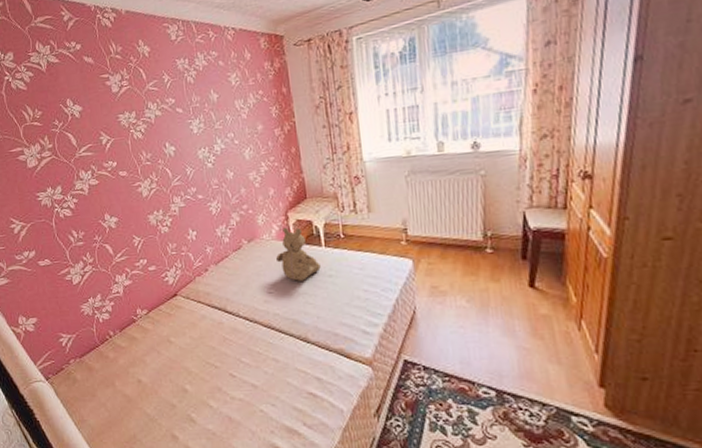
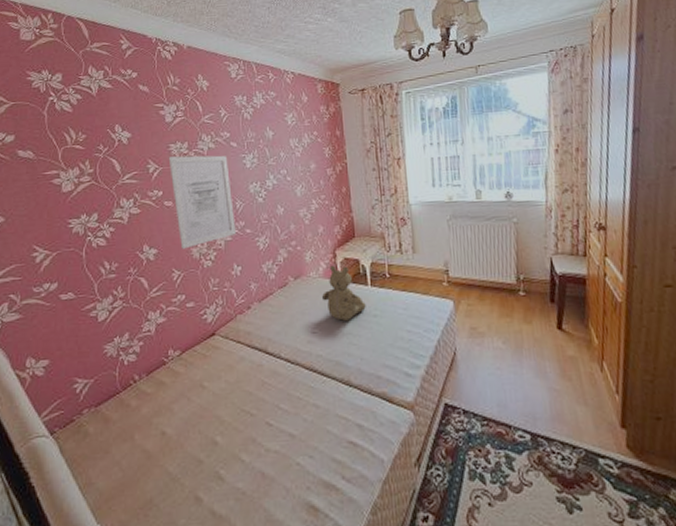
wall art: none [118,122,189,217] -> present [168,155,236,249]

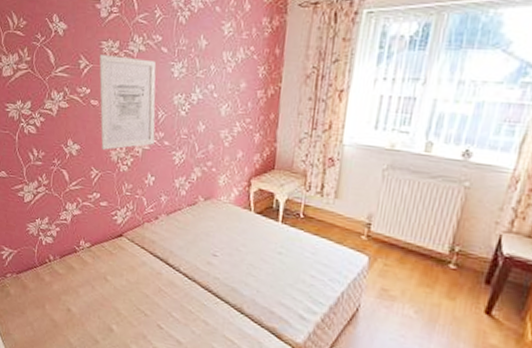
teddy bear: present [322,265,366,321] -> none [229,193,273,252]

